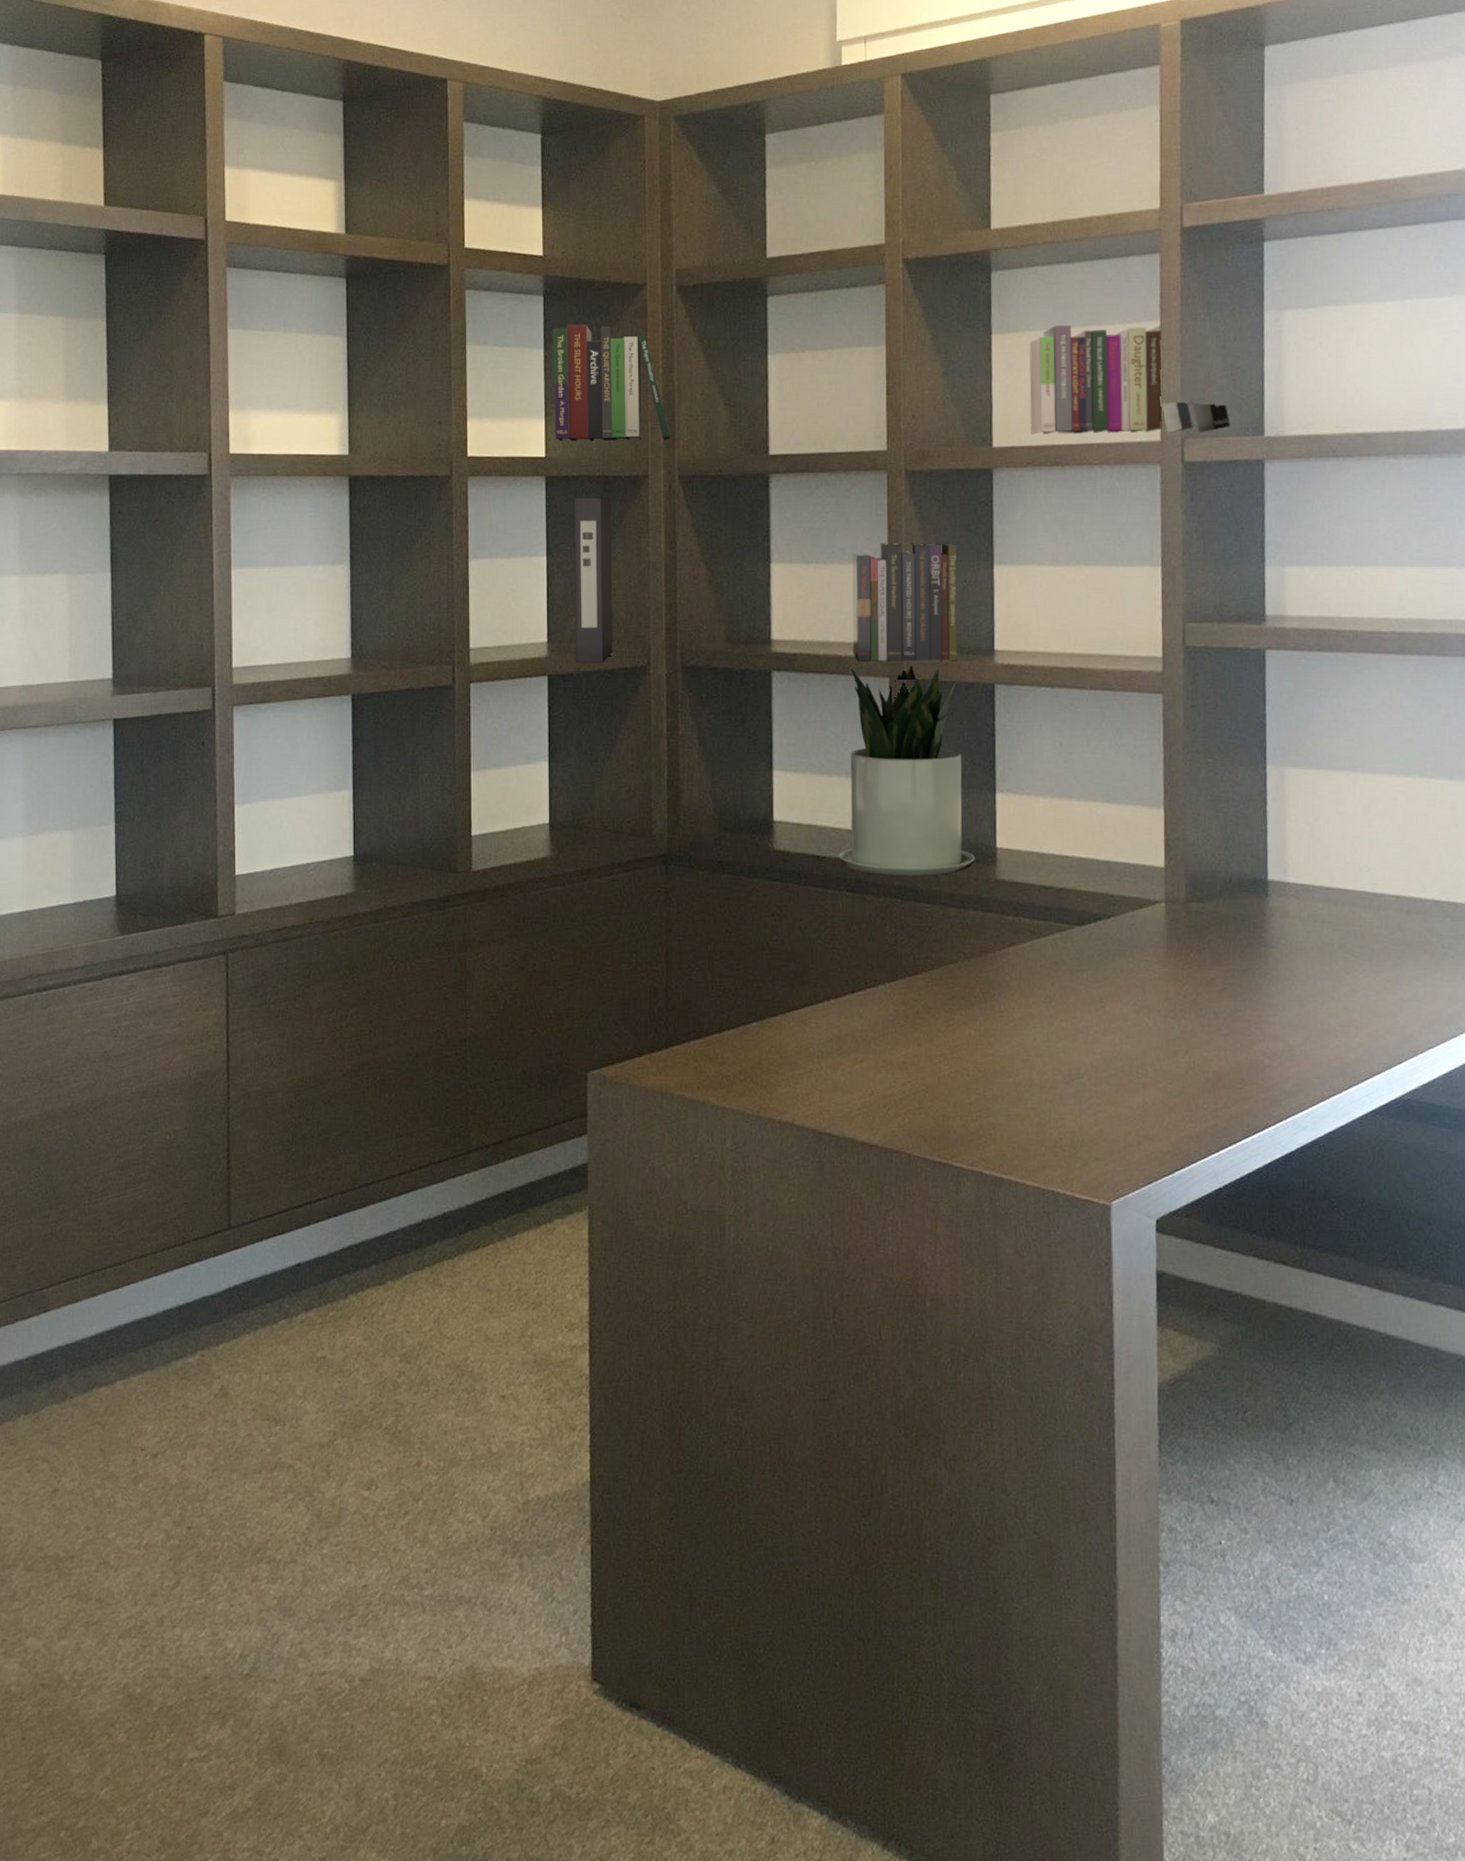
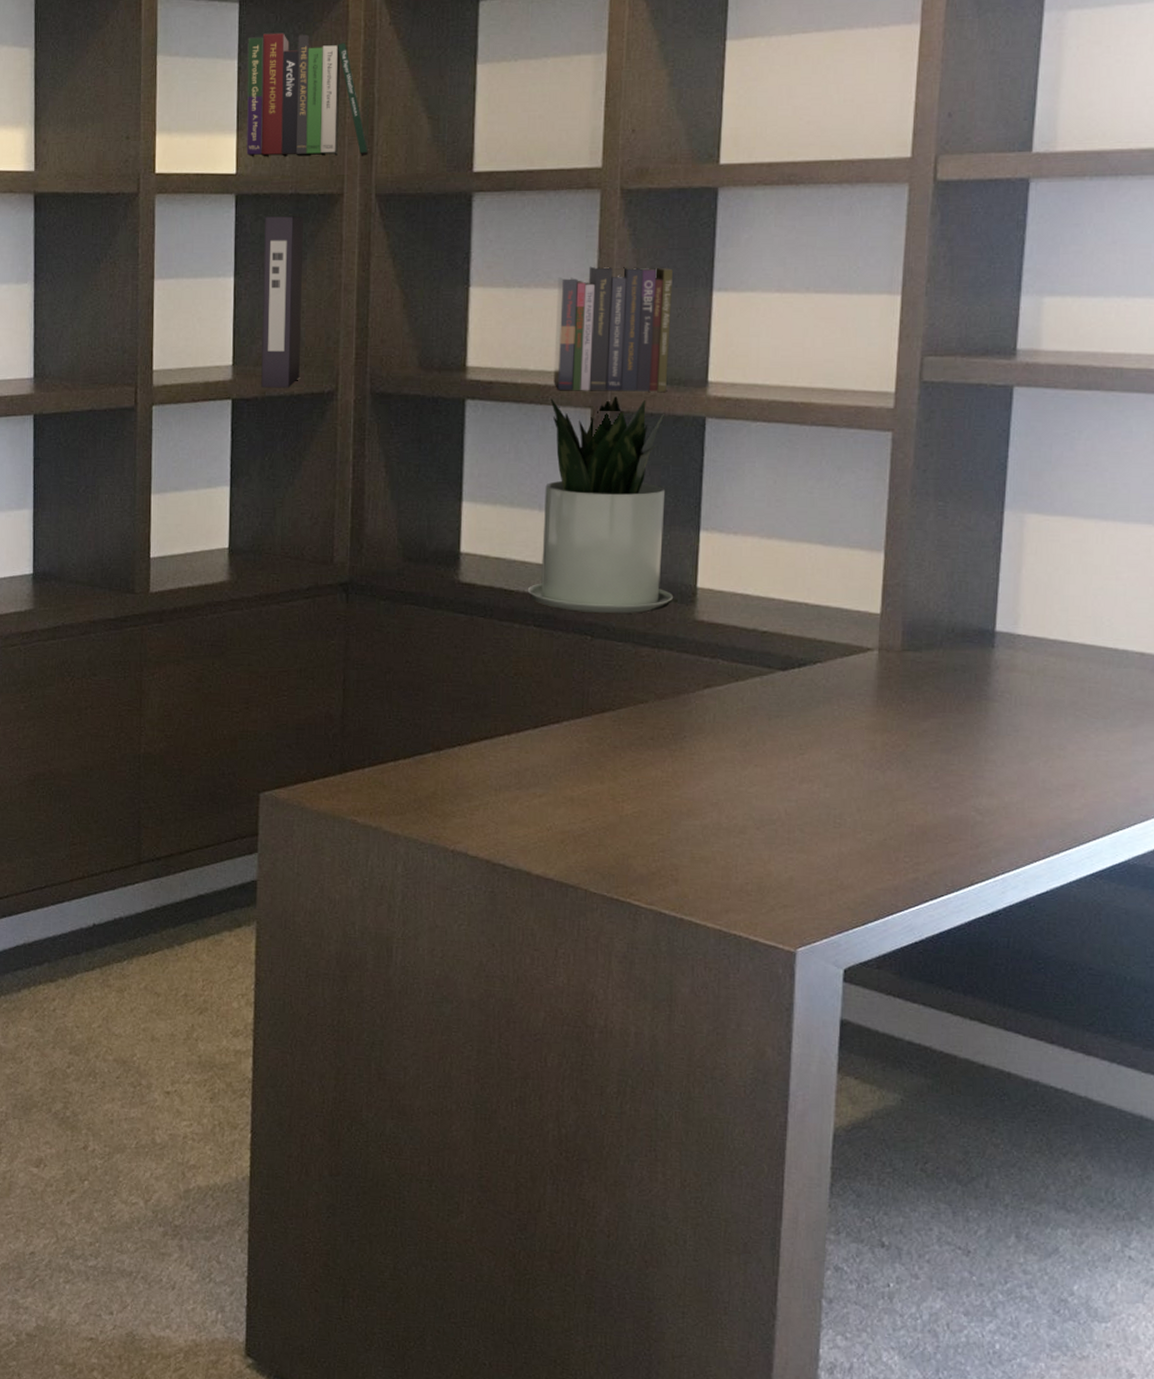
books: present [1029,325,1230,435] -> none [763,28,994,150]

